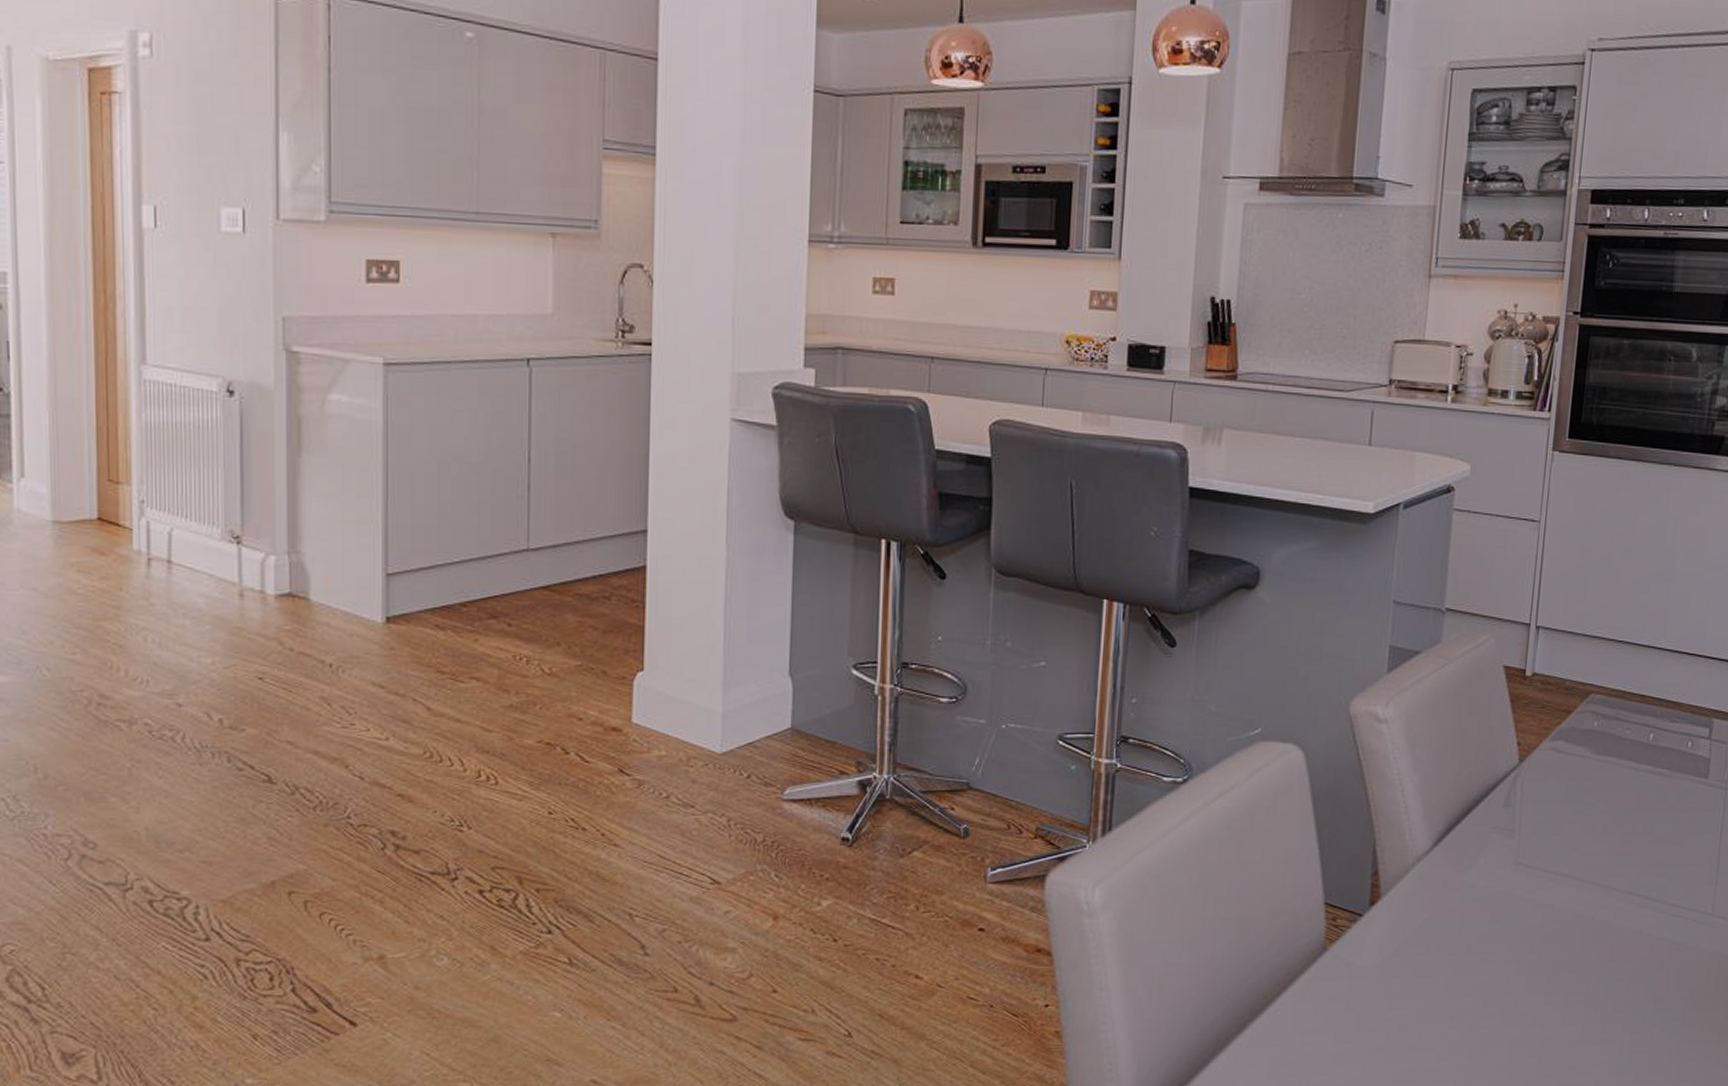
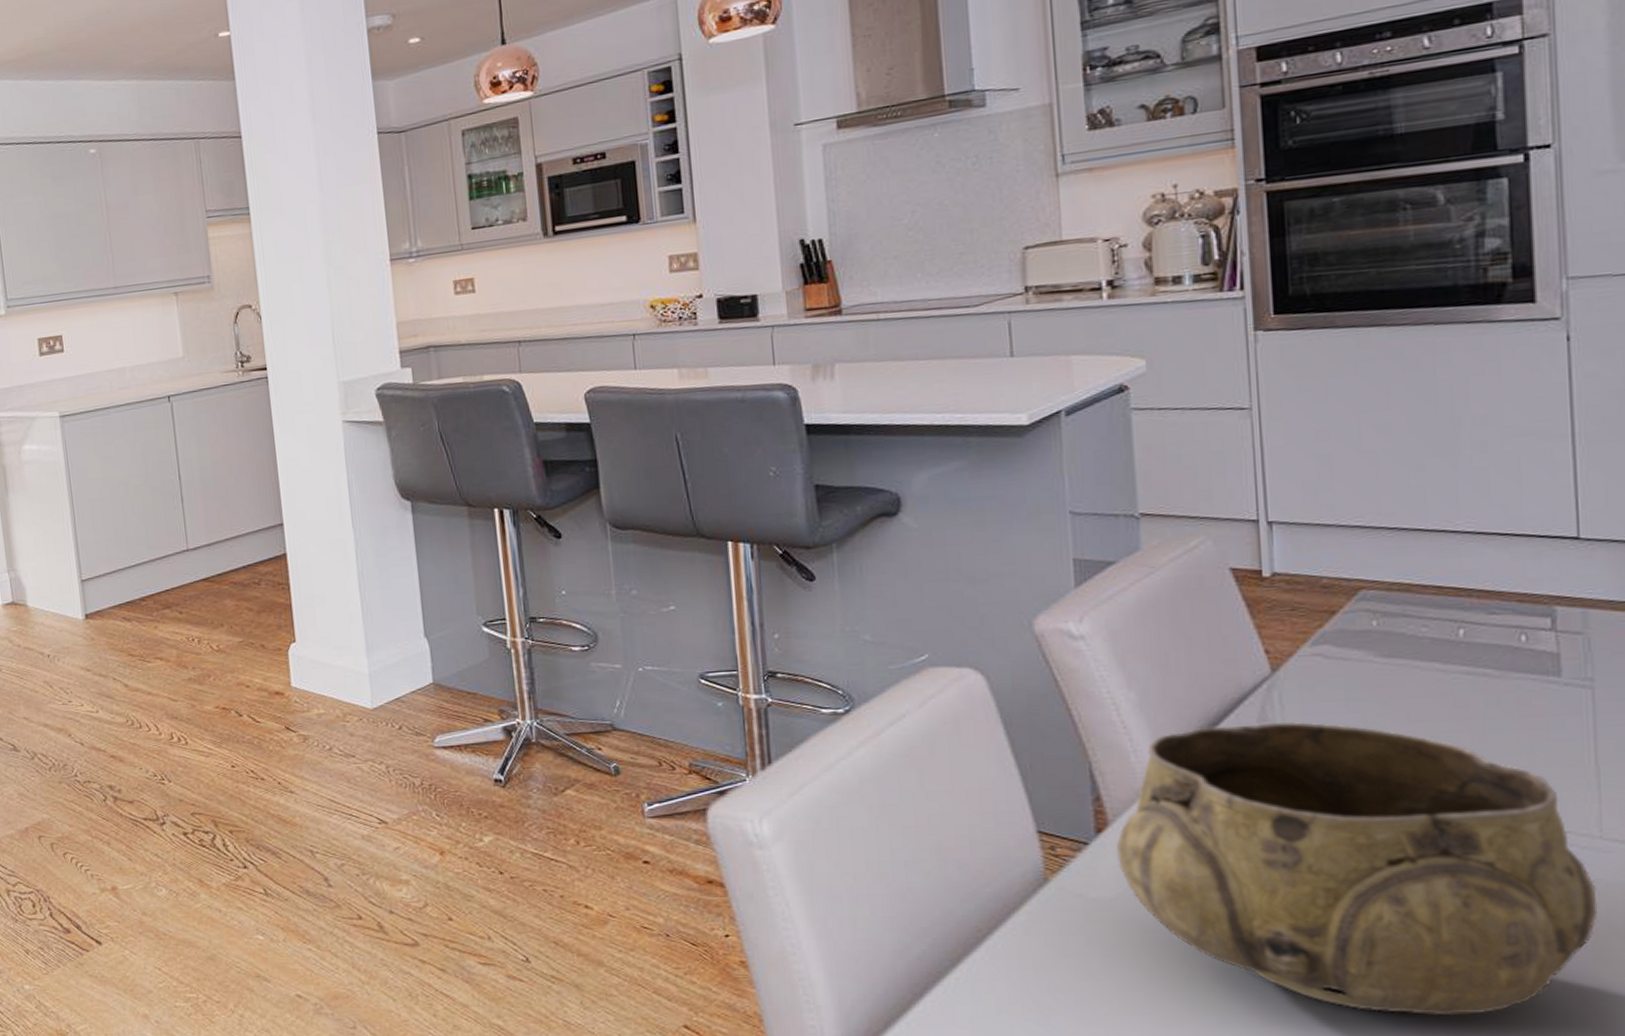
decorative bowl: none [1382,807,1704,1067] -> present [1115,721,1598,1016]

